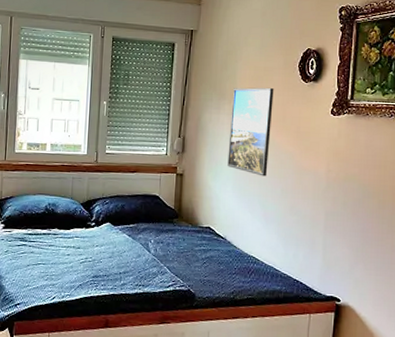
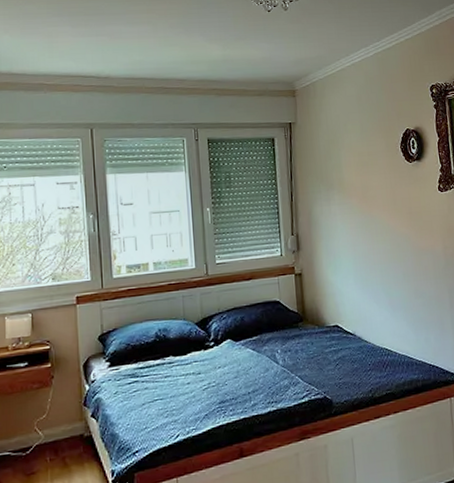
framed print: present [227,87,274,177] -> none [340,171,387,264]

